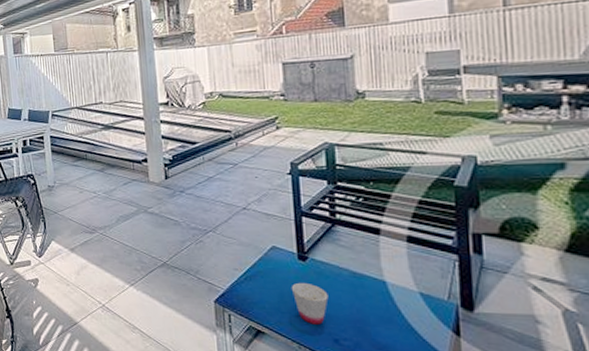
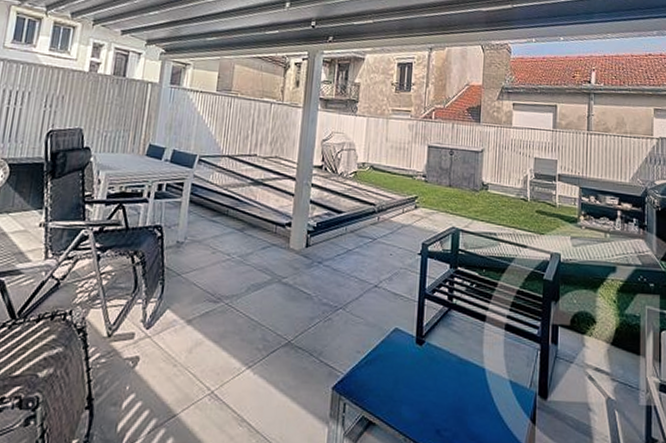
cup: present [291,282,329,325] -> none [406,368,437,414]

